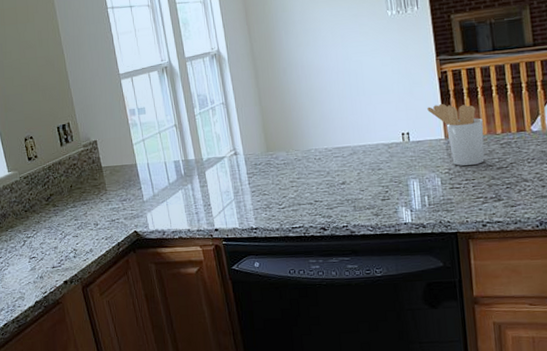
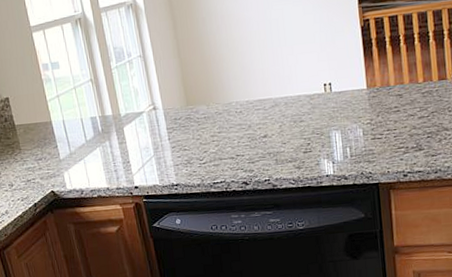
utensil holder: present [427,103,485,166] -> none [349,52,406,116]

